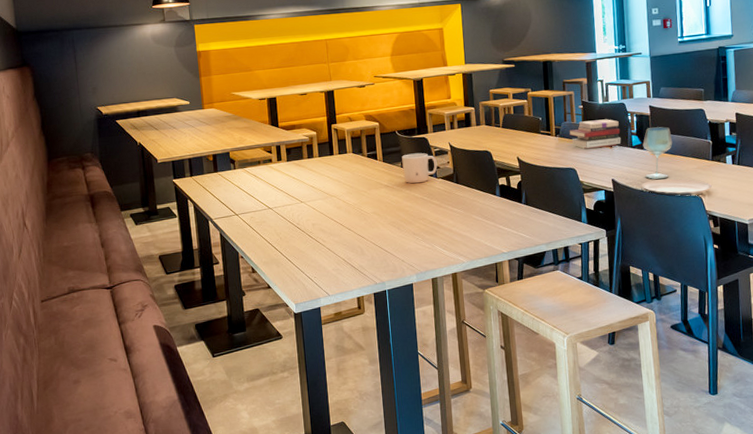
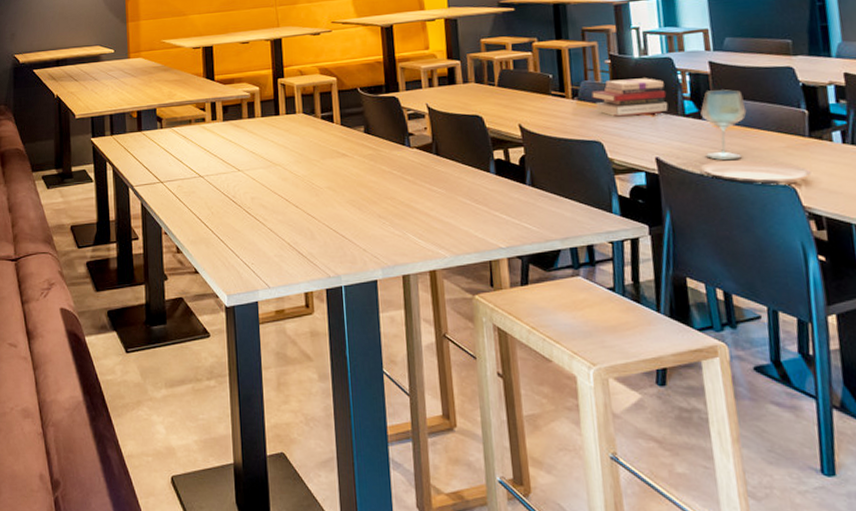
mug: present [402,153,438,184] -> none [365,115,411,154]

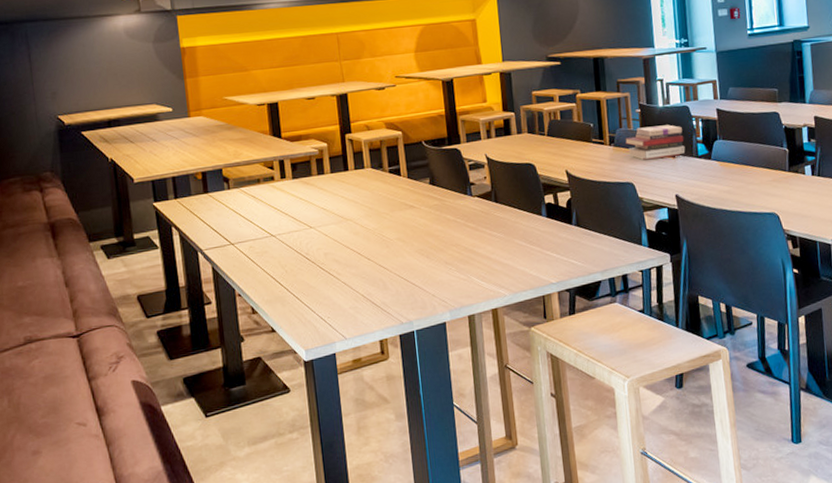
wine glass: present [700,89,747,161] -> none [710,133,744,195]
plate: present [701,160,811,185] -> none [710,193,790,214]

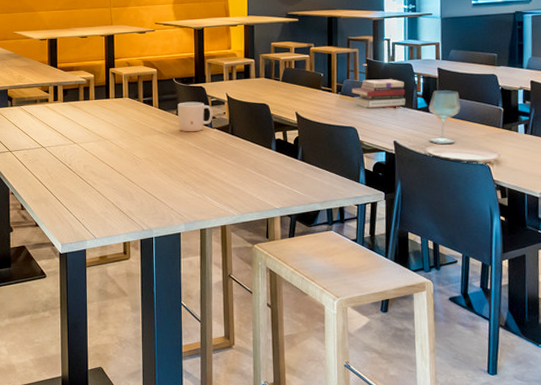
mug: none [430,166,473,204] -> present [177,101,213,132]
wine glass: none [710,133,744,195] -> present [428,90,461,145]
plate: none [710,193,790,214] -> present [425,144,501,164]

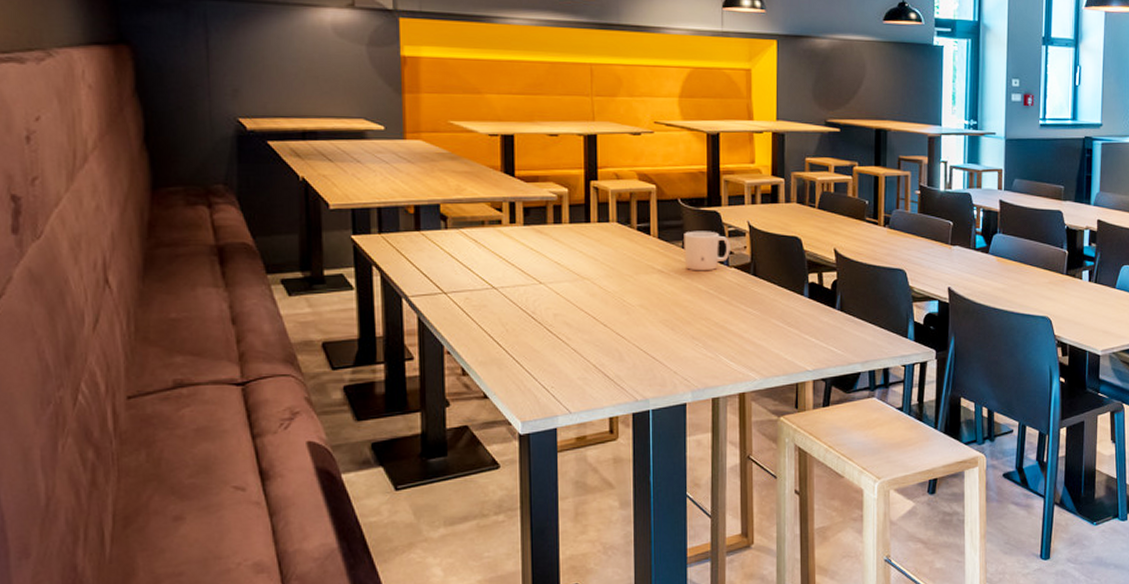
books: present [351,79,406,109] -> none [901,211,963,247]
plate: present [425,144,501,164] -> none [983,293,1064,316]
wine glass: present [428,90,461,145] -> none [988,227,1023,293]

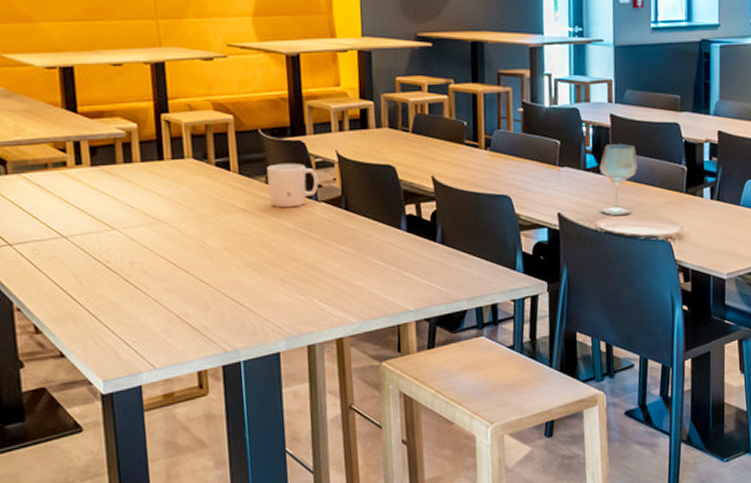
plate: none [983,293,1064,316] -> present [596,215,684,240]
wine glass: none [988,227,1023,293] -> present [599,144,638,216]

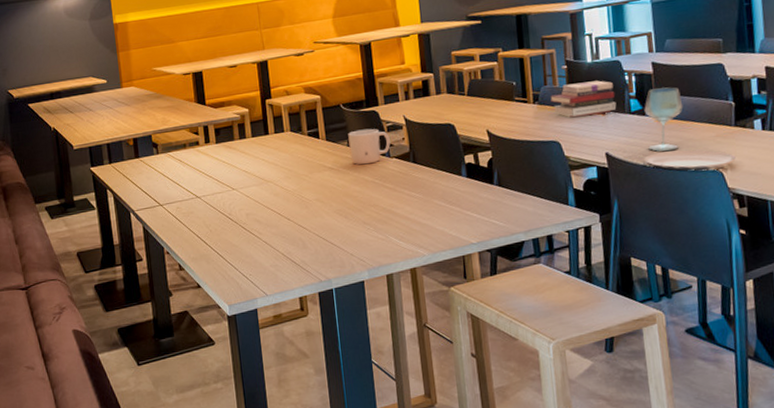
books: none [503,129,572,170] -> present [550,80,617,118]

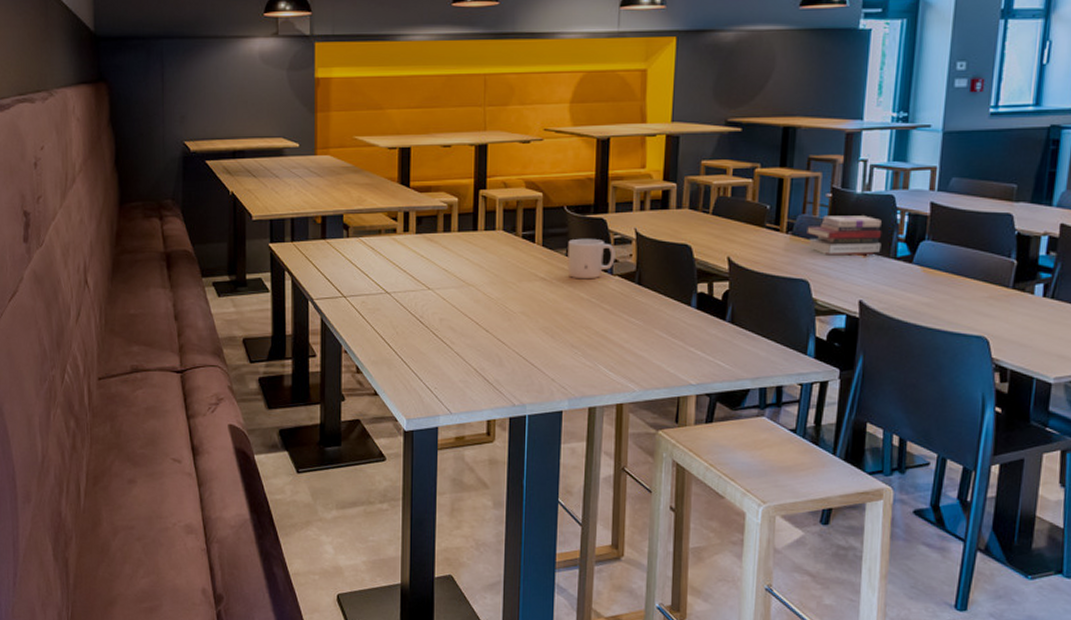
wine glass: present [644,87,683,152] -> none [909,234,958,308]
plate: present [644,149,736,172] -> none [902,308,1007,335]

